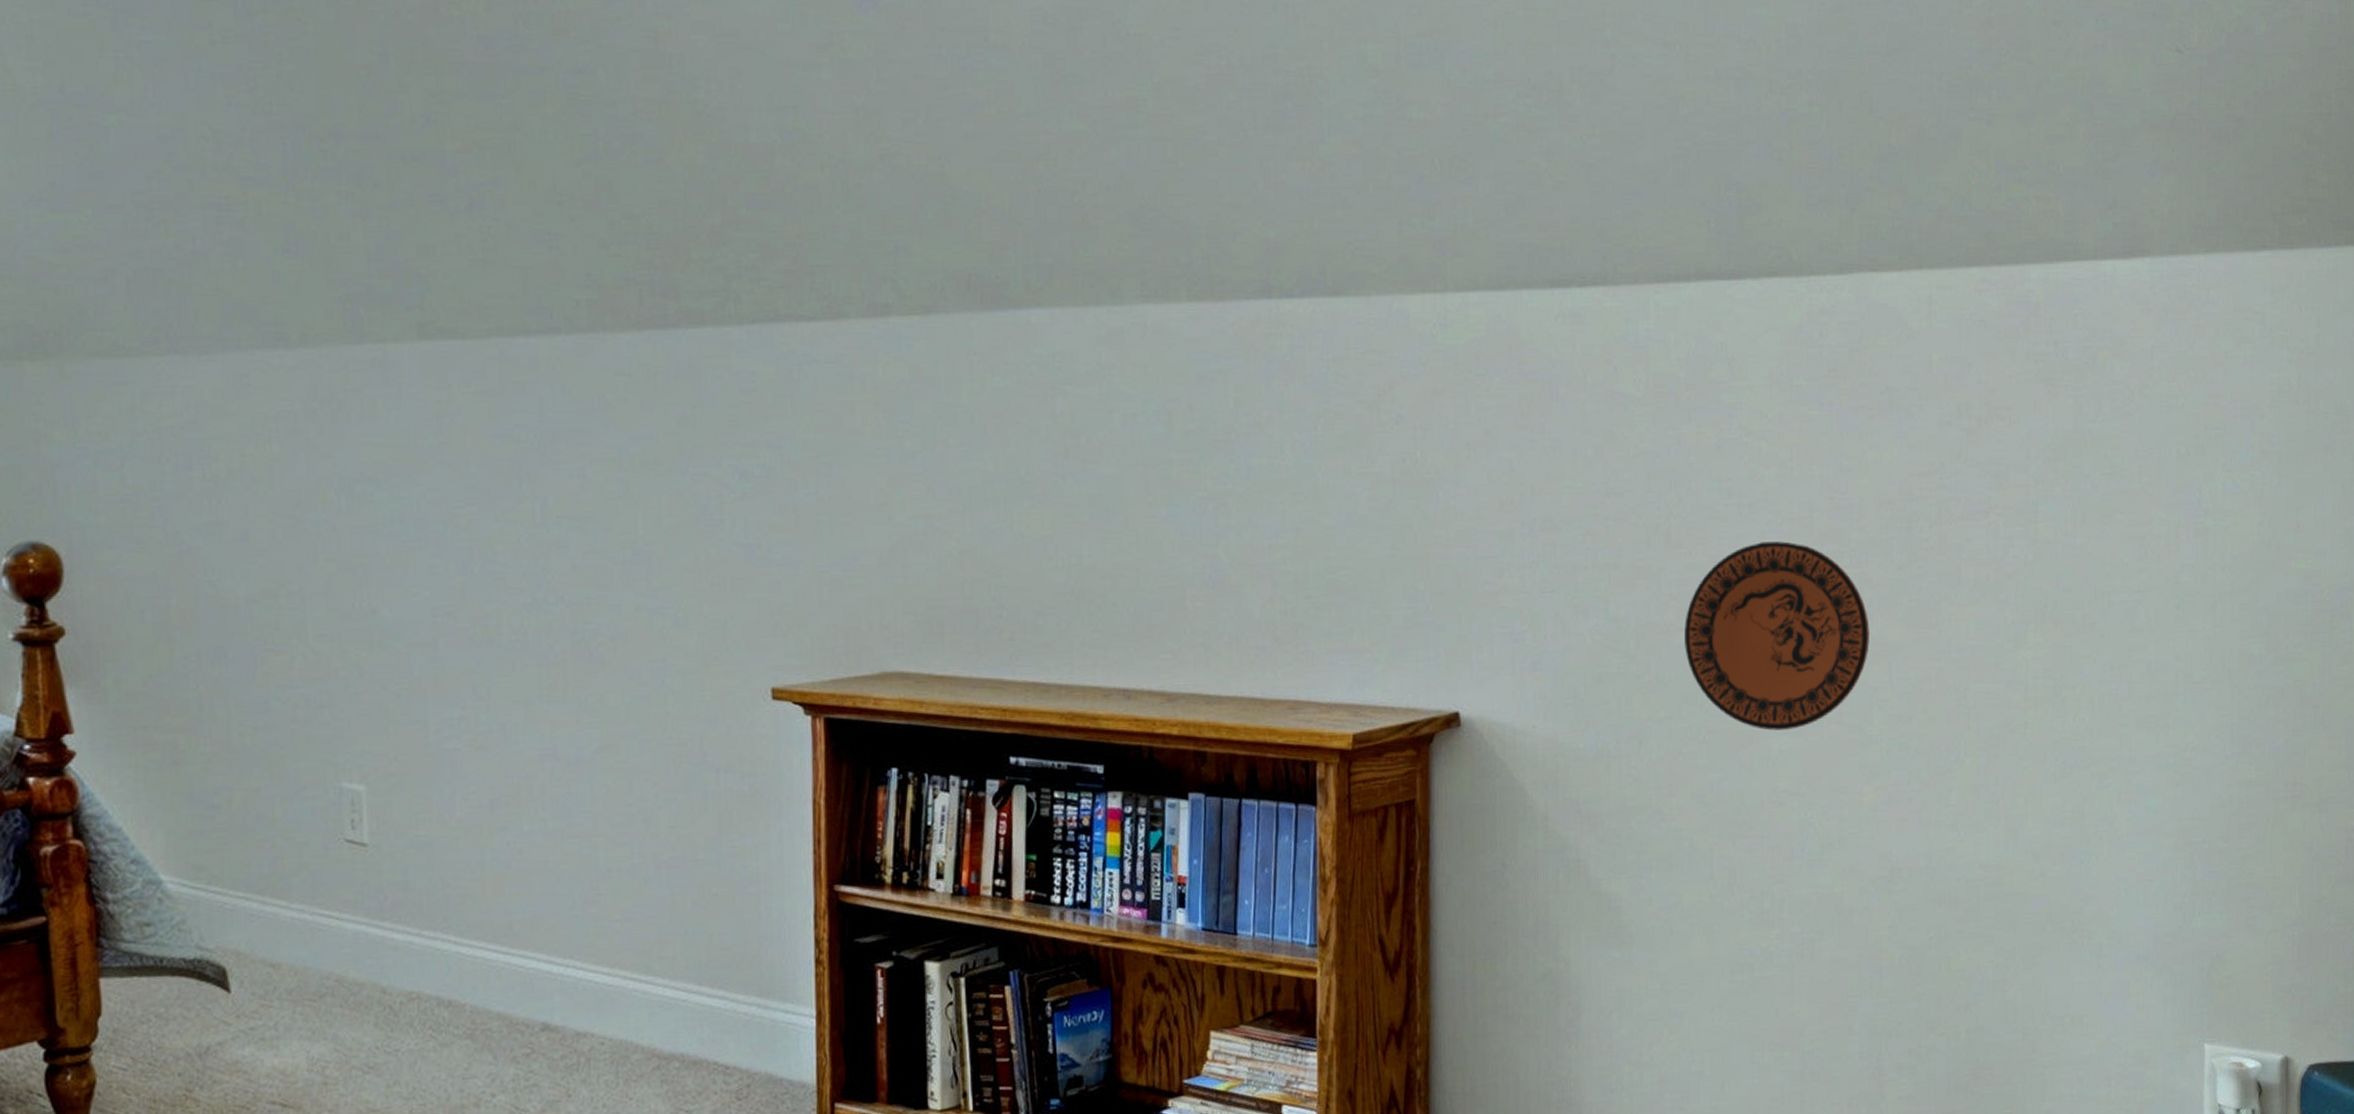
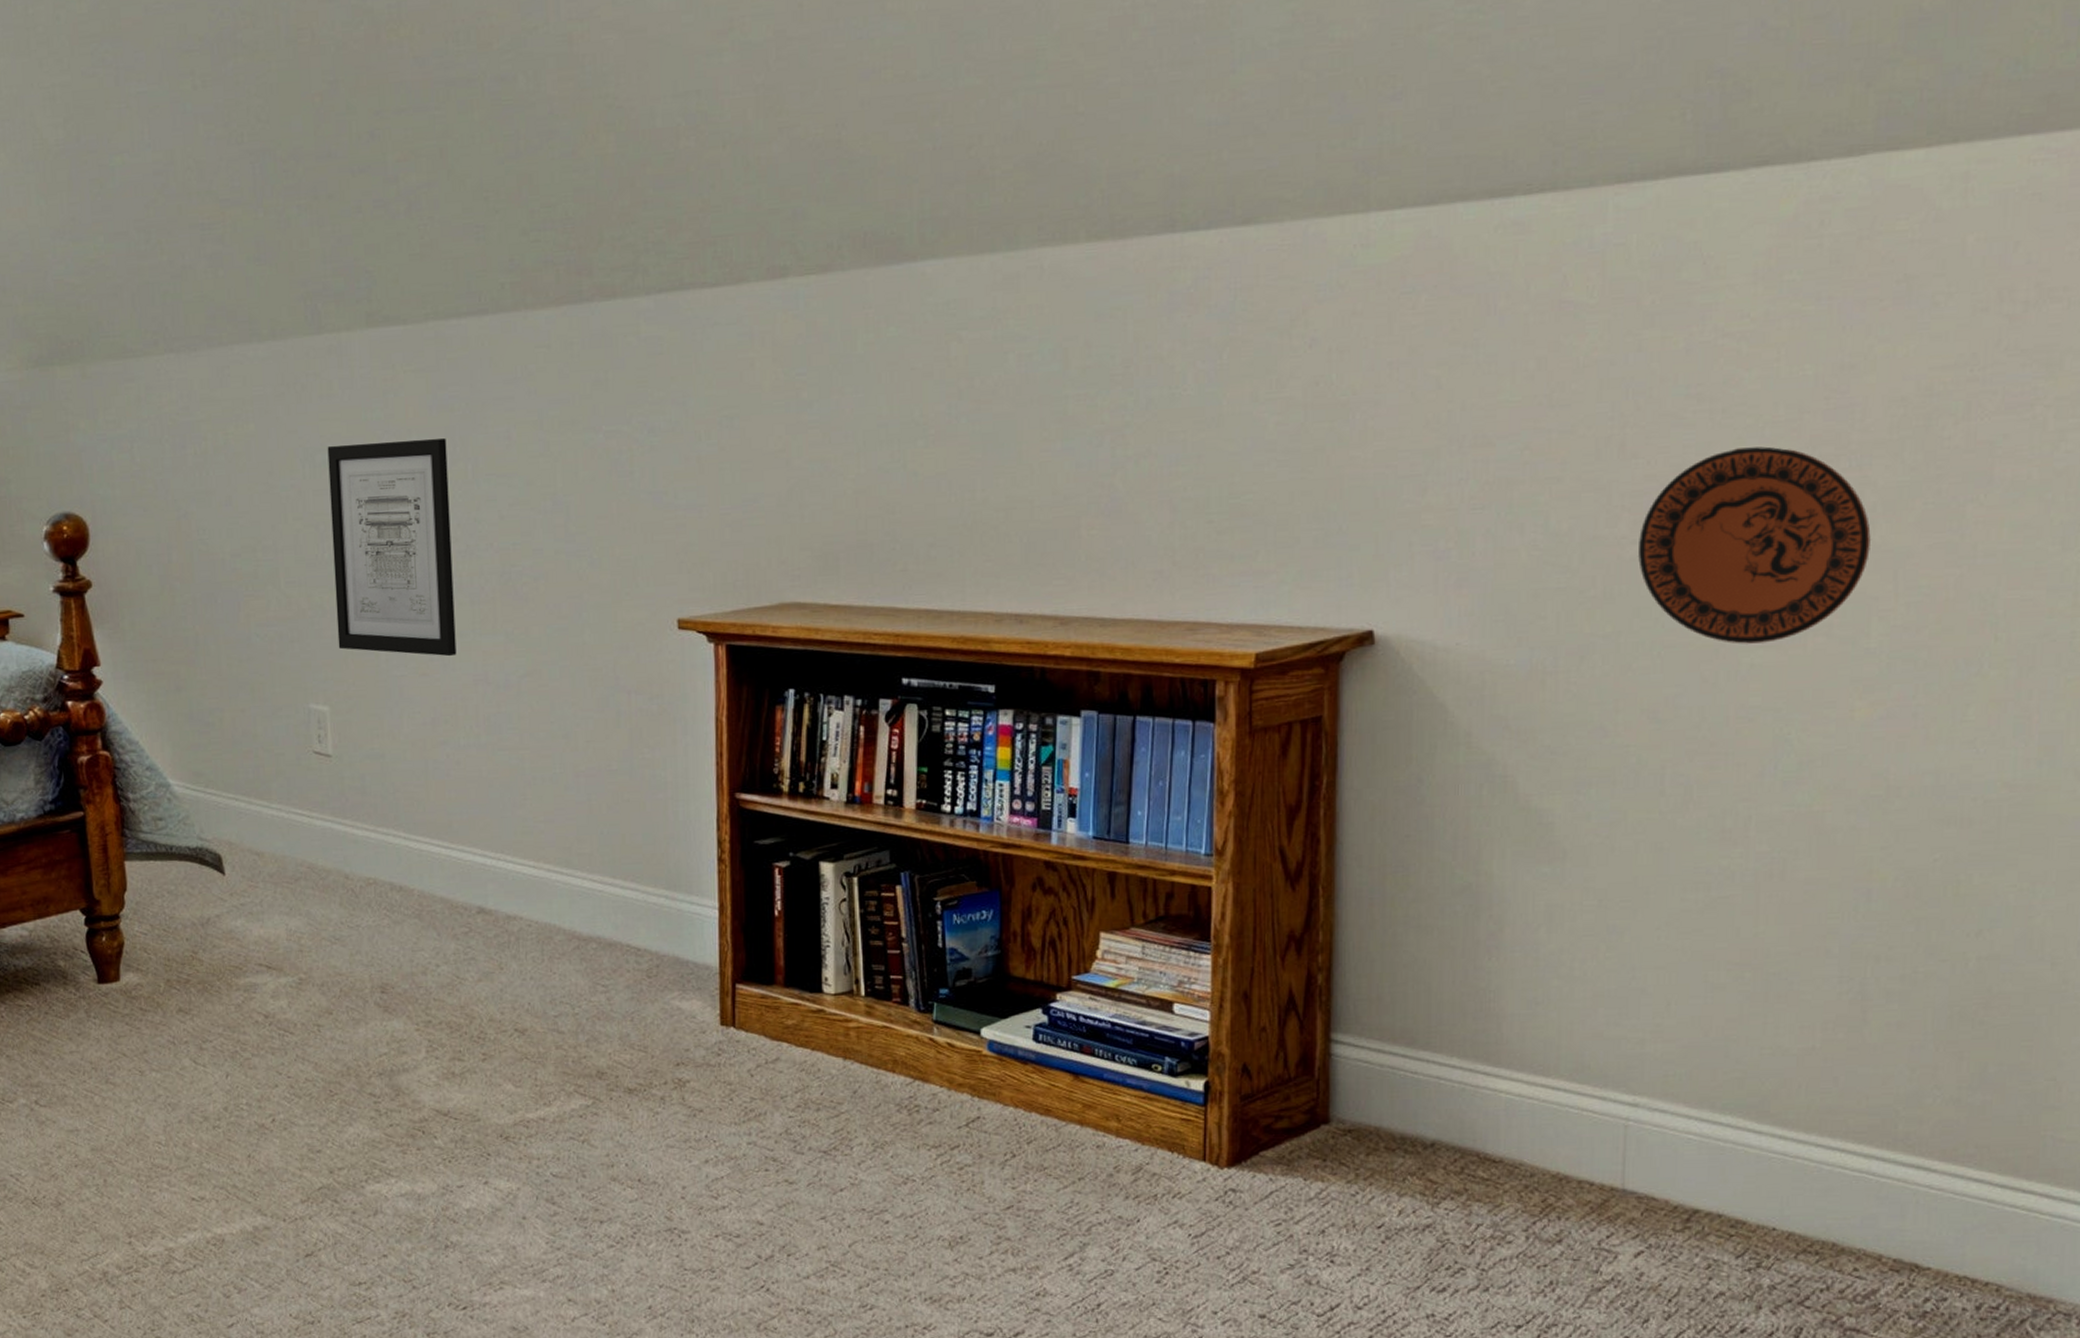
wall art: none [368,473,520,727] -> present [327,438,457,657]

